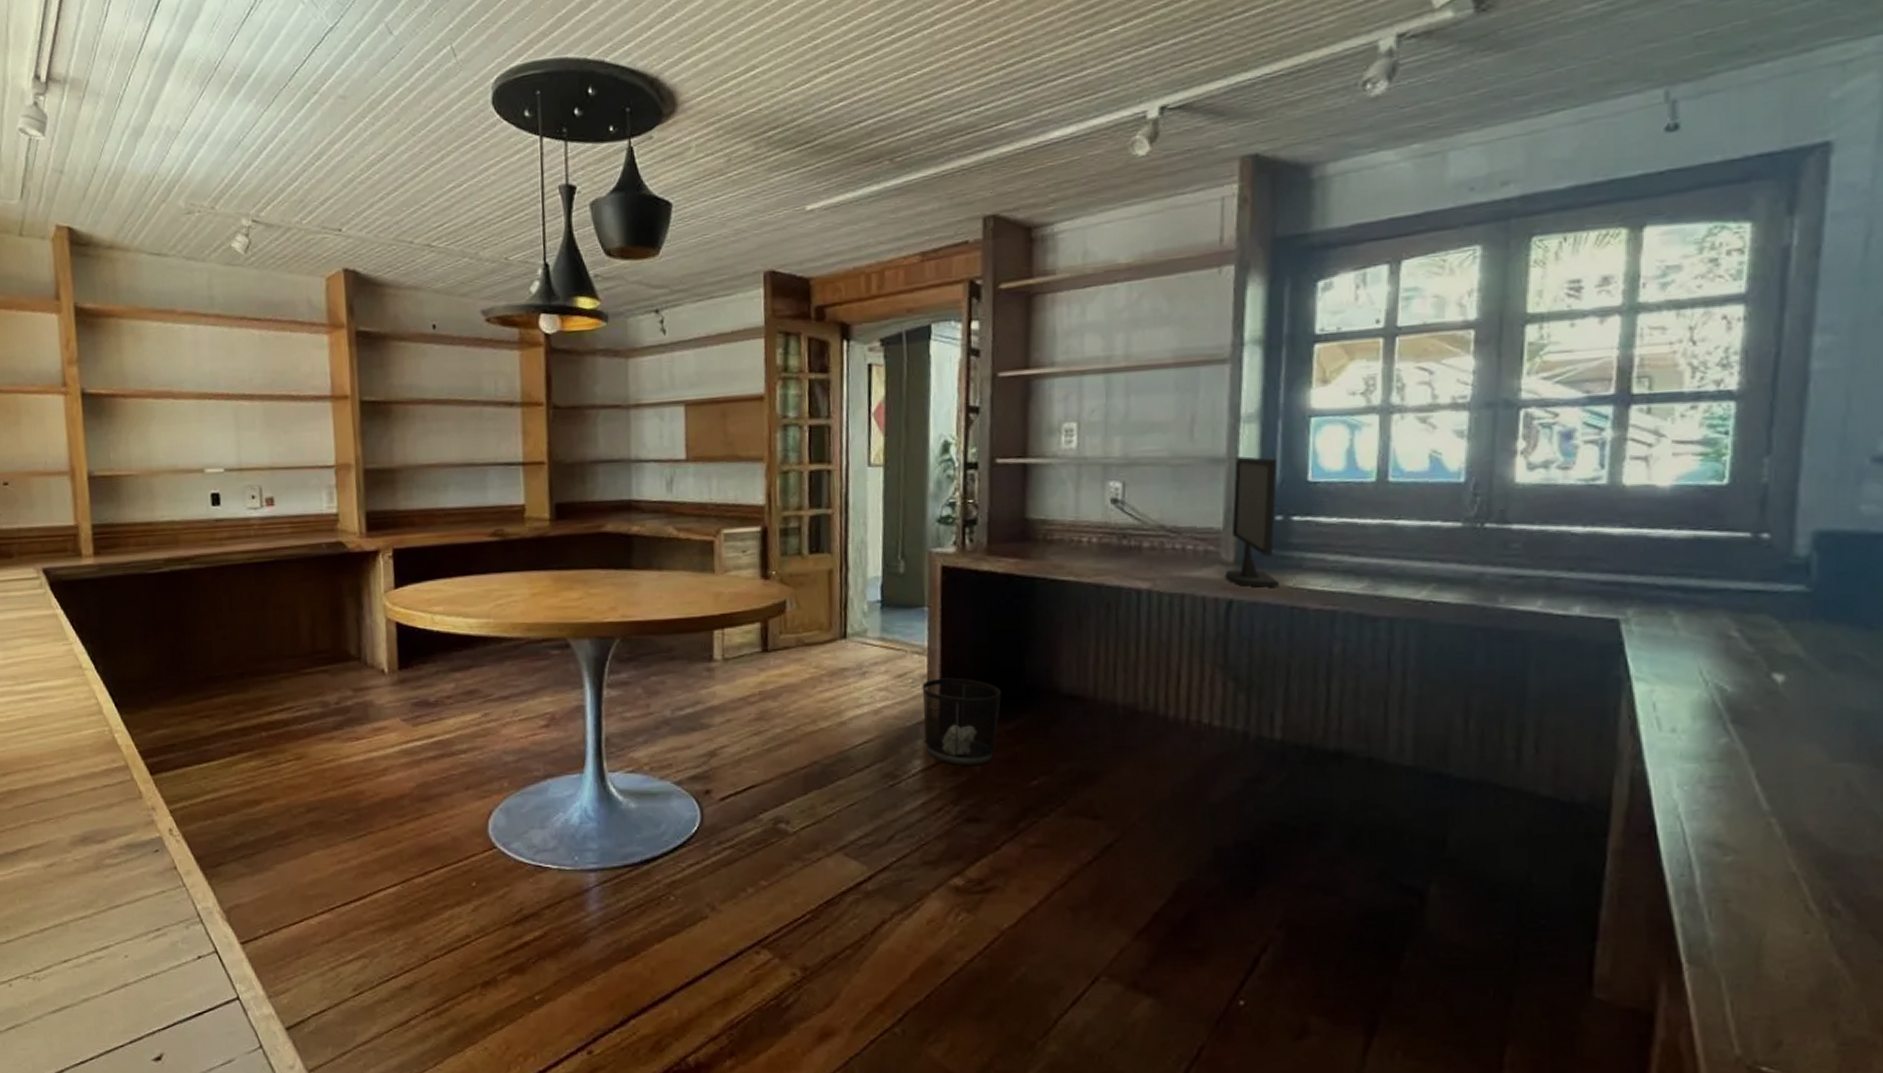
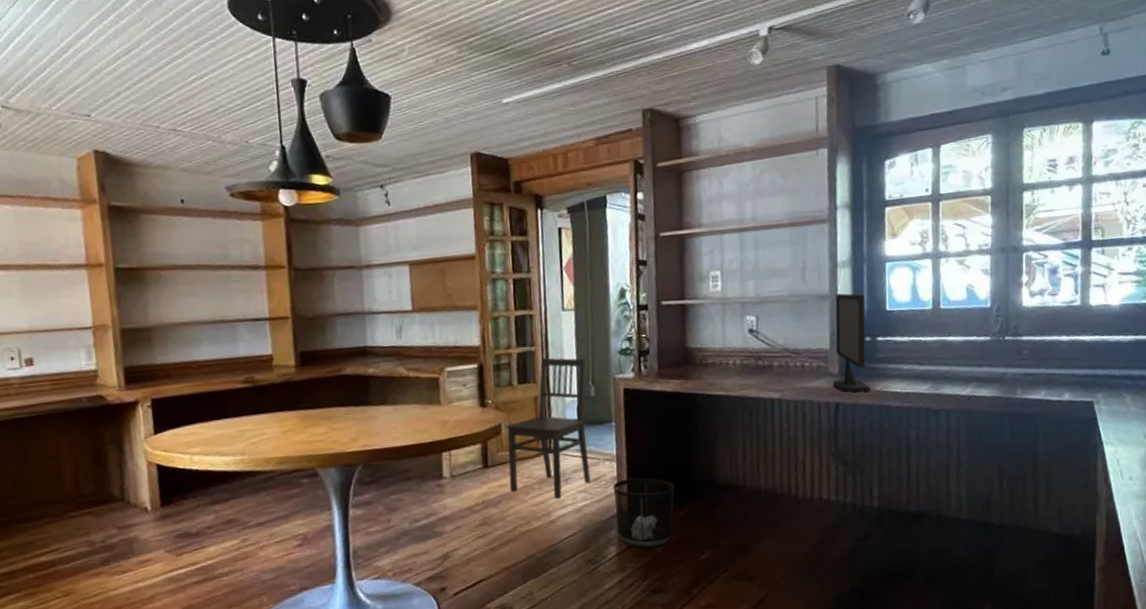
dining chair: none [792,523,896,697] -> present [506,358,591,500]

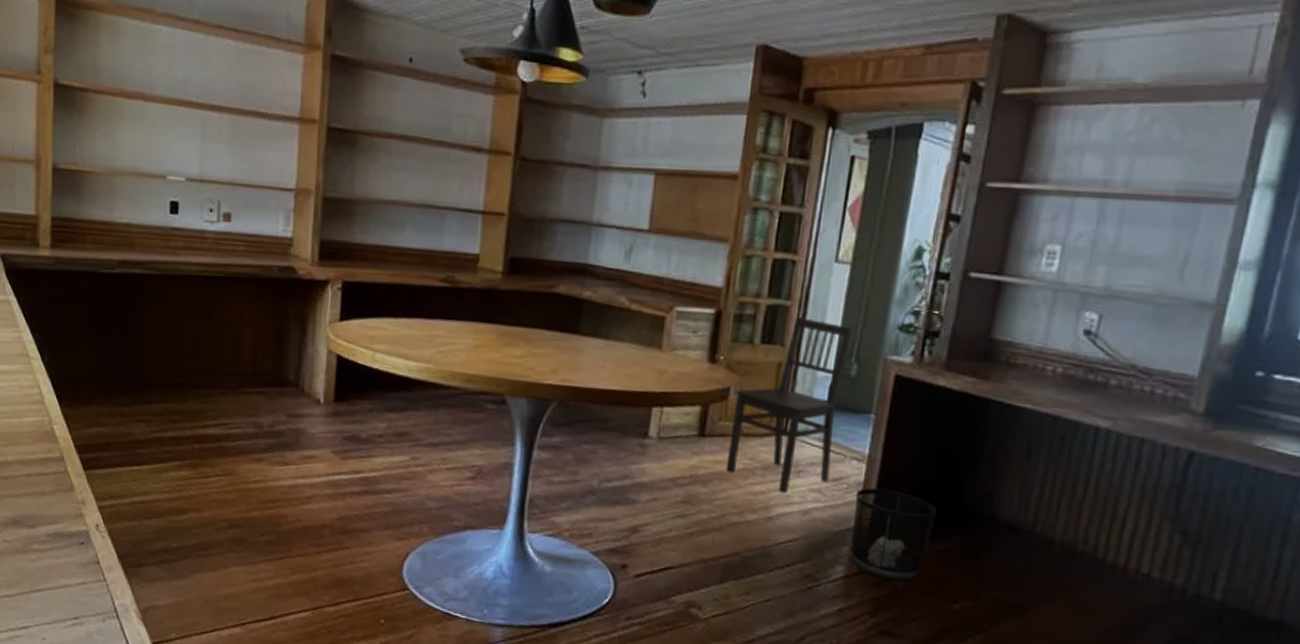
computer monitor: present [832,293,871,392] -> none [1191,304,1269,445]

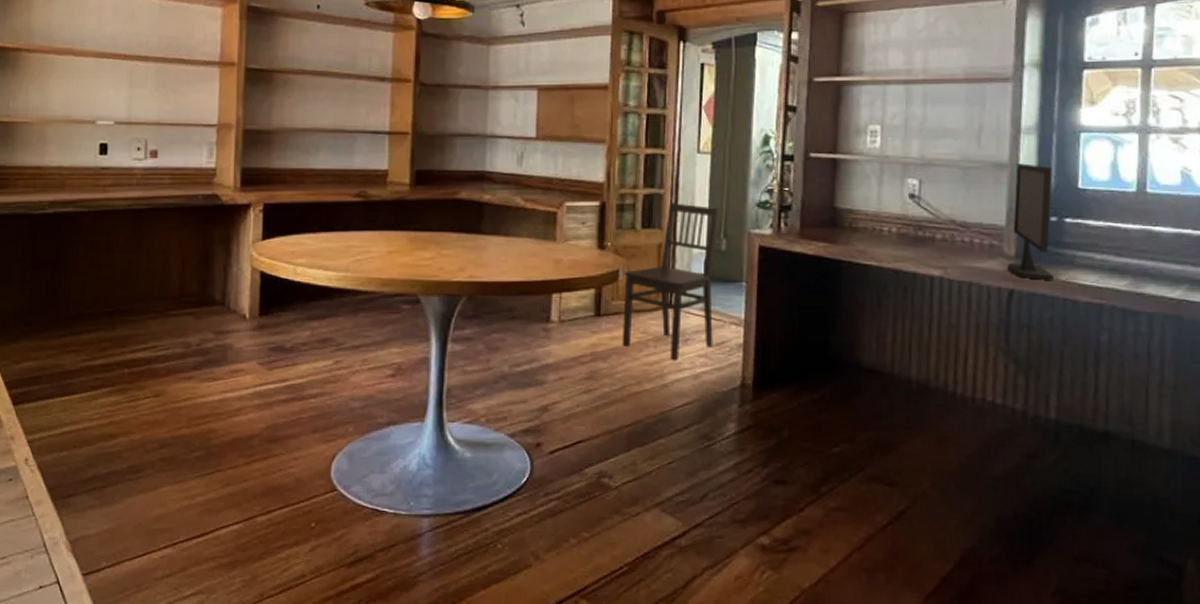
waste bin: present [851,487,938,581] -> none [738,348,810,430]
computer monitor: none [1191,304,1269,445] -> present [1007,163,1054,280]

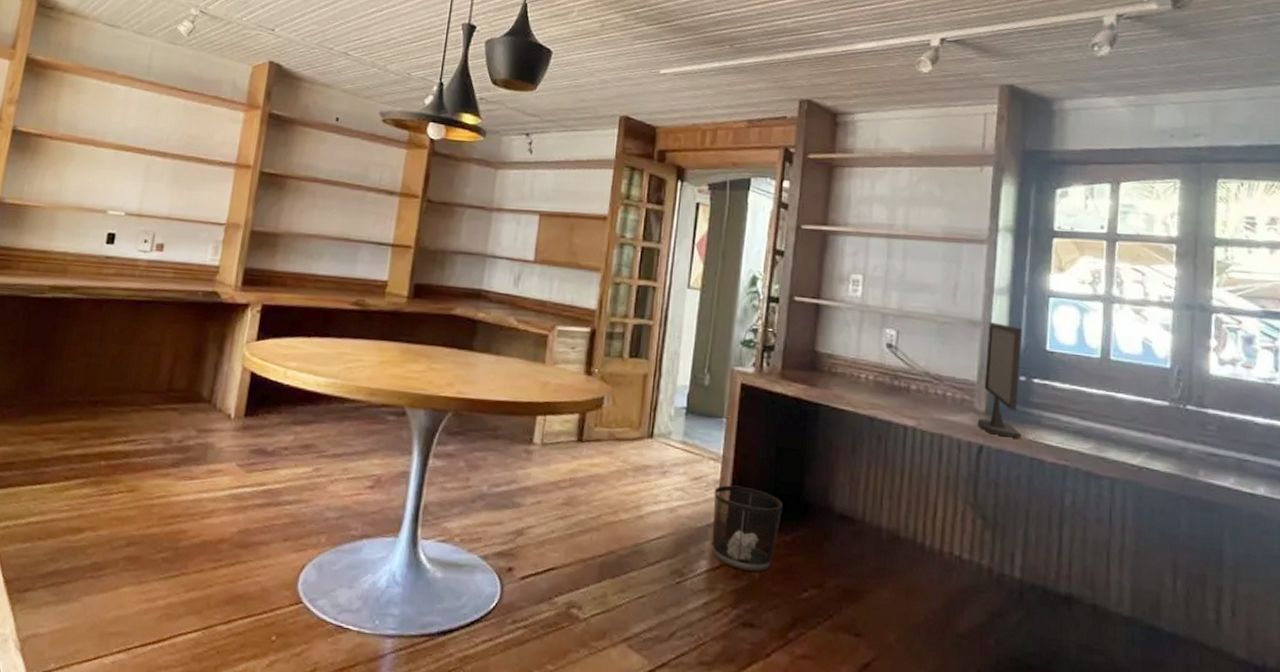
dining chair: present [622,203,720,361] -> none [601,334,705,493]
waste bin: none [738,348,810,430] -> present [713,485,784,572]

